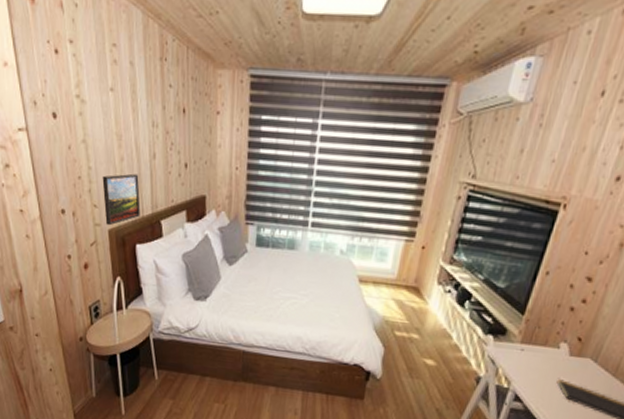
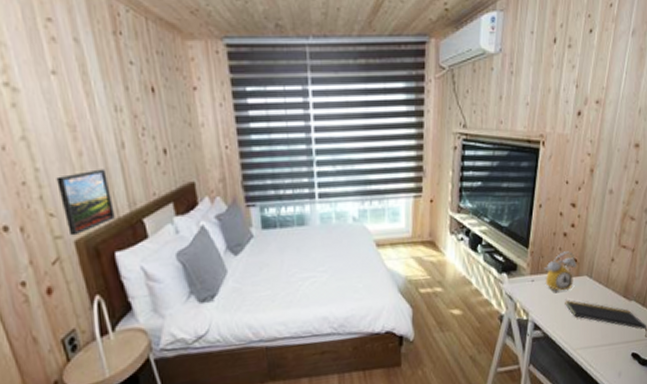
alarm clock: none [538,327,581,369] -> present [544,251,577,292]

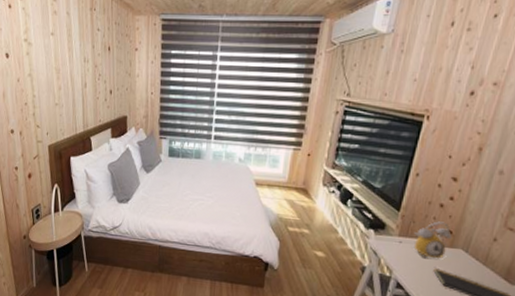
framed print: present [56,169,115,236] -> none [44,99,74,142]

